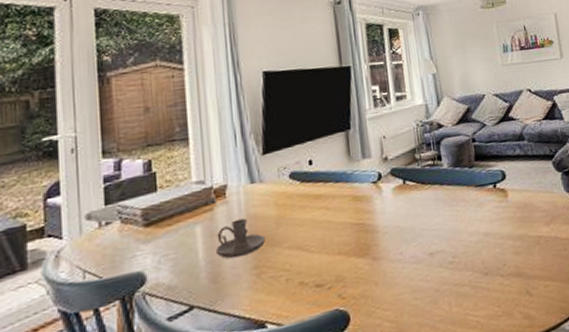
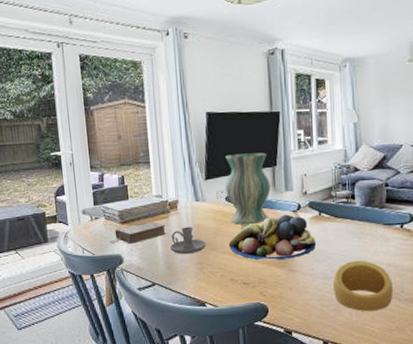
book: none [126,217,210,256] -> present [109,221,166,244]
vase: none [287,114,345,208] -> present [225,152,271,224]
fruit bowl: none [294,187,404,251] -> present [228,214,317,260]
ring: none [425,233,495,299] -> present [332,260,393,311]

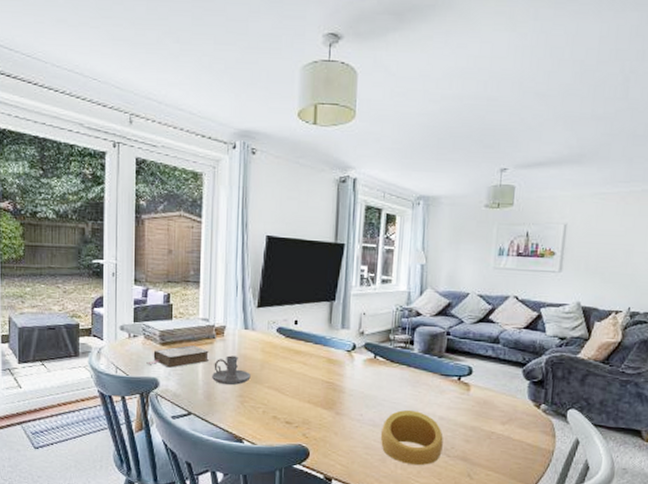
vase: present [225,152,271,224] -> none [277,283,327,360]
fruit bowl: present [228,214,317,260] -> none [275,354,368,401]

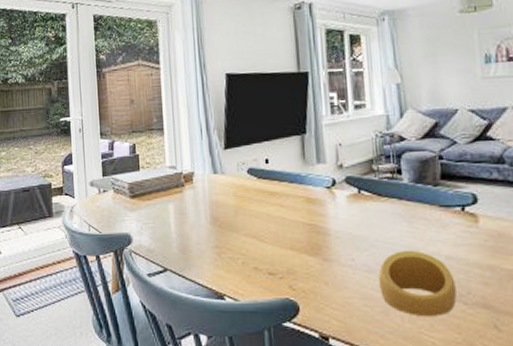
book: present [146,345,209,368] -> none [118,196,180,221]
candle holder: present [212,355,251,386] -> none [185,203,225,236]

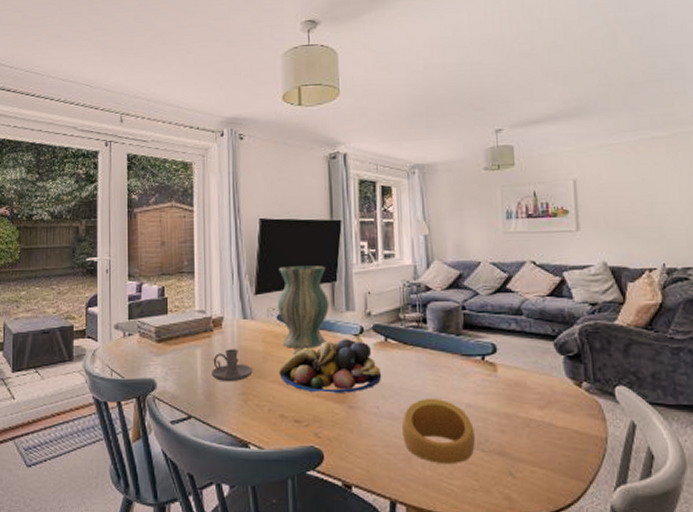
candle holder: none [185,203,225,236] -> present [212,349,253,382]
vase: none [246,118,300,202] -> present [277,265,329,348]
fruit bowl: none [251,191,357,246] -> present [279,339,382,393]

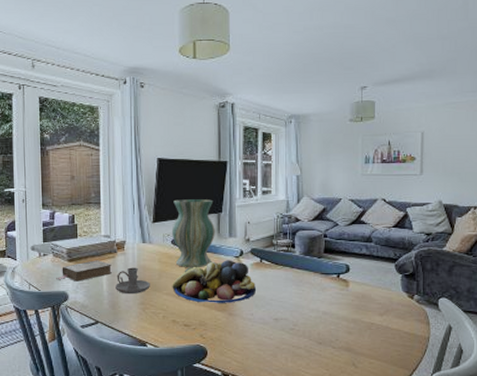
book: none [142,340,207,367] -> present [56,260,112,282]
ring: present [401,398,475,463] -> none [270,307,328,357]

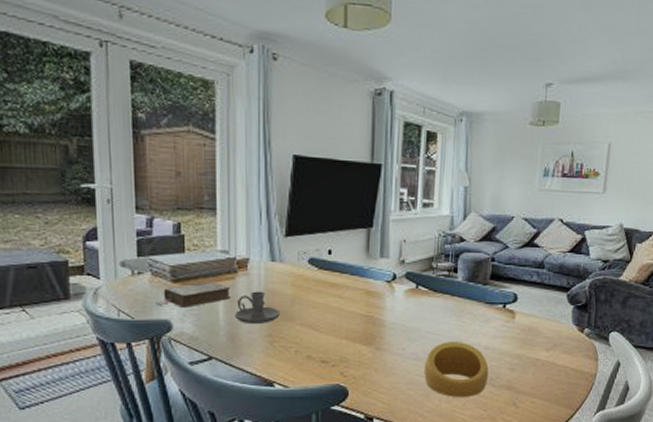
vase: present [171,199,215,267] -> none [308,209,363,293]
fruit bowl: present [172,260,257,303] -> none [307,285,410,336]
ring: none [270,307,328,357] -> present [423,341,489,397]

